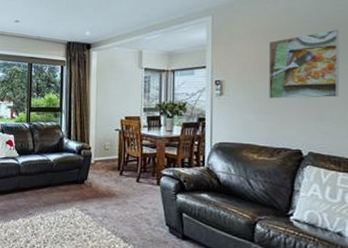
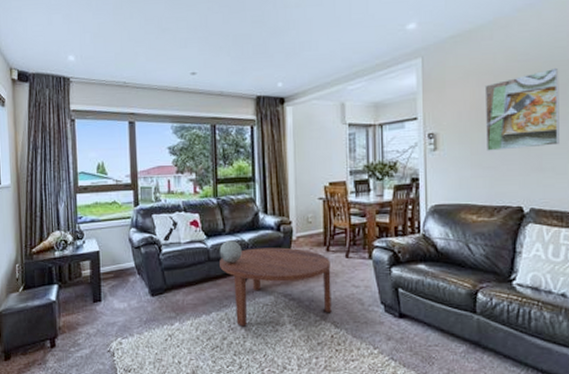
decorative sphere: none [28,159,47,179] -> present [219,240,242,264]
coffee table: none [28,167,123,233] -> present [220,247,332,327]

